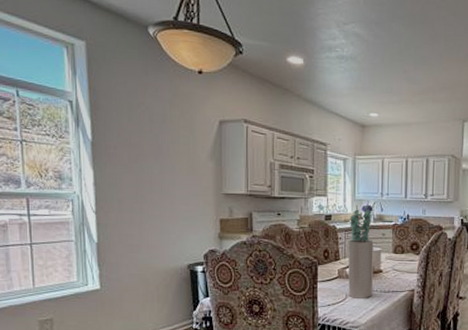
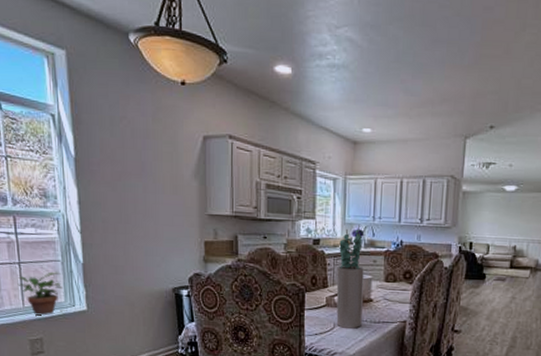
potted plant: none [28,252,75,296] -> present [17,271,63,316]

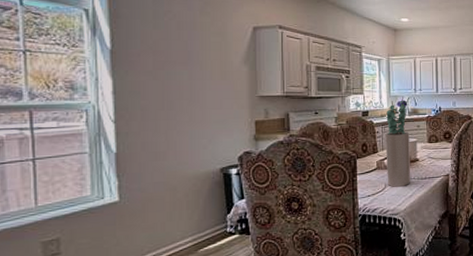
potted plant: present [17,271,63,316] -> none [30,164,89,214]

